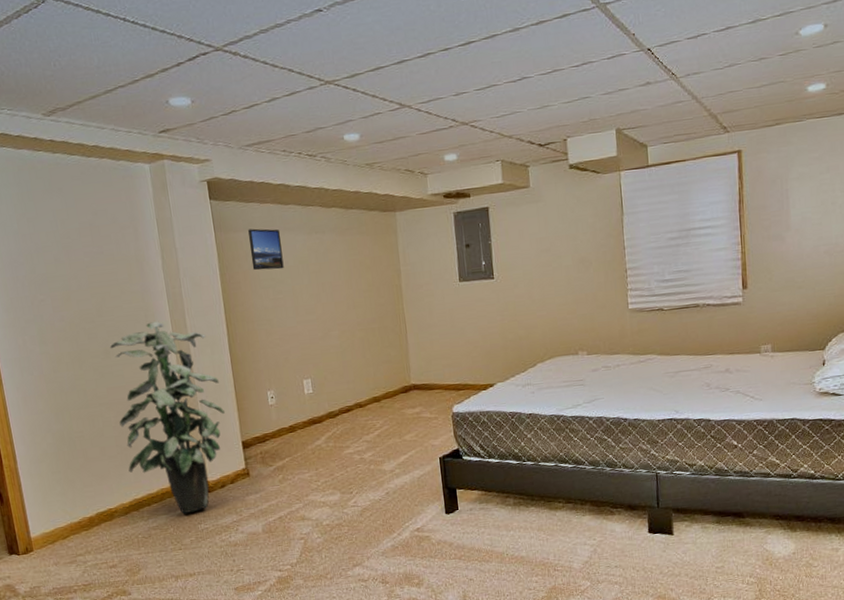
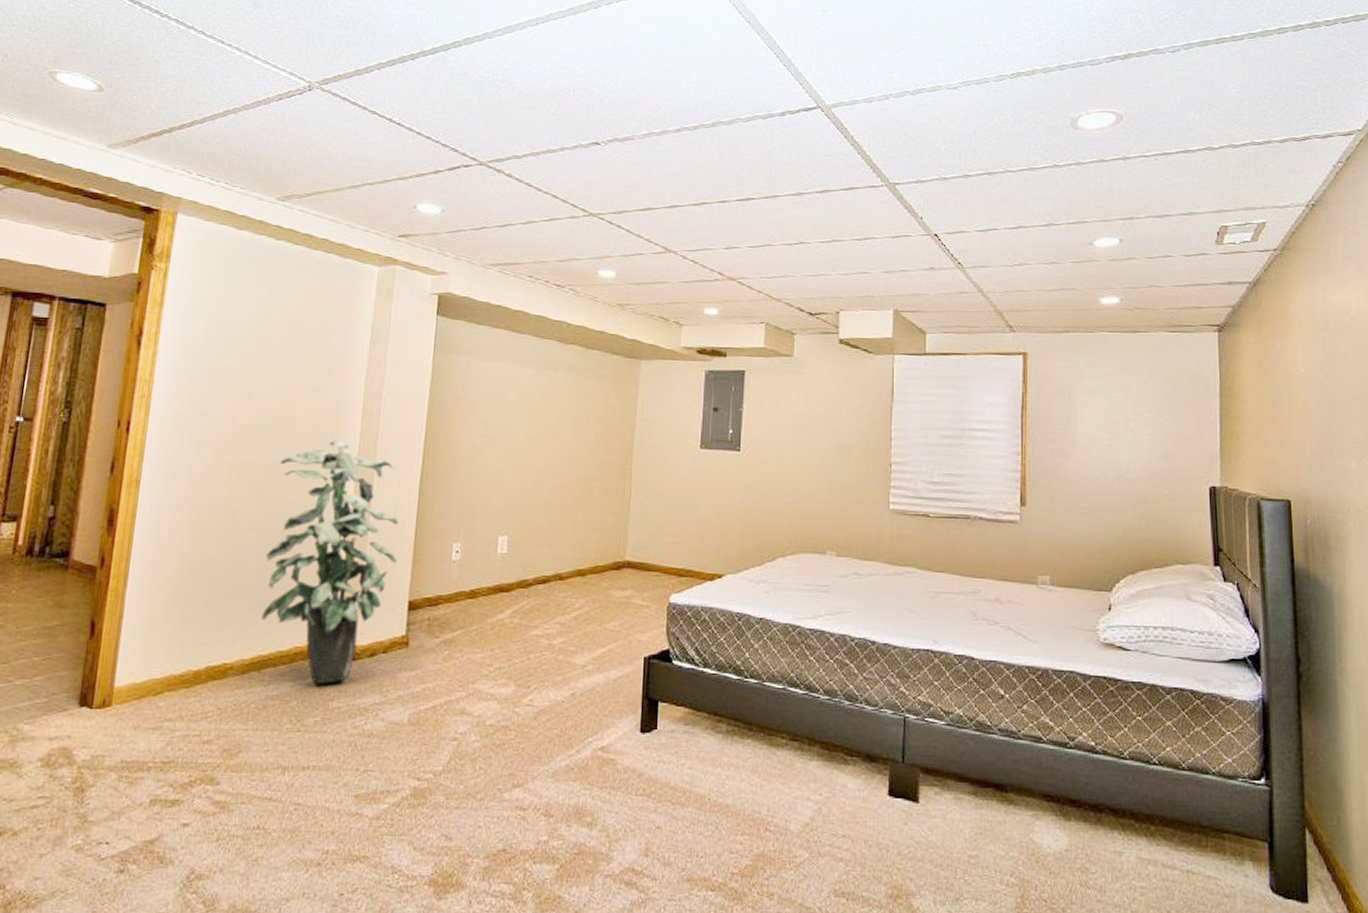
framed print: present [248,228,284,271] -> none [467,353,508,403]

